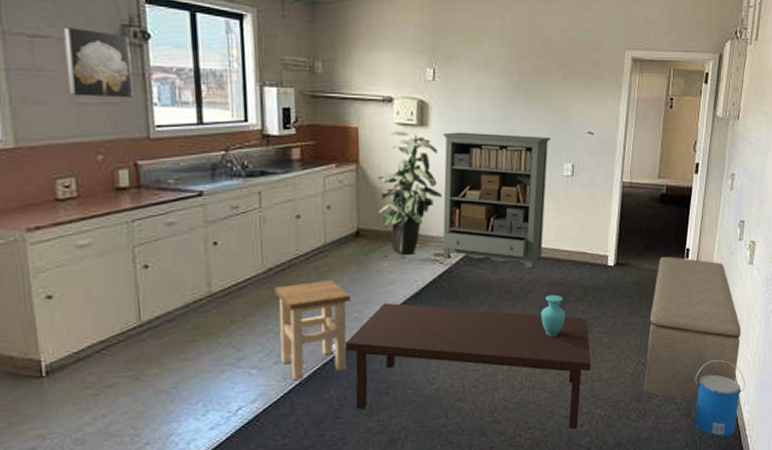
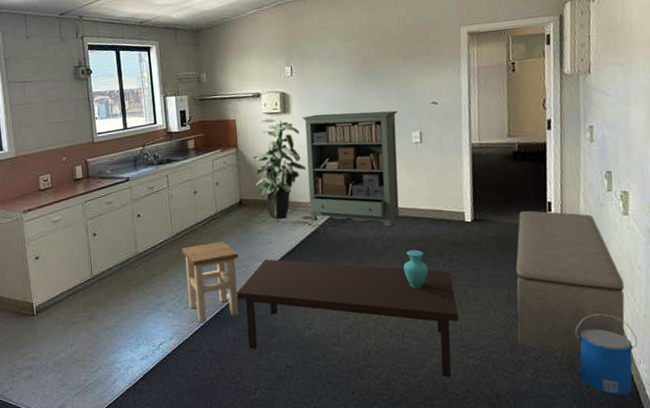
wall art: present [63,27,133,98] -> none [41,73,83,119]

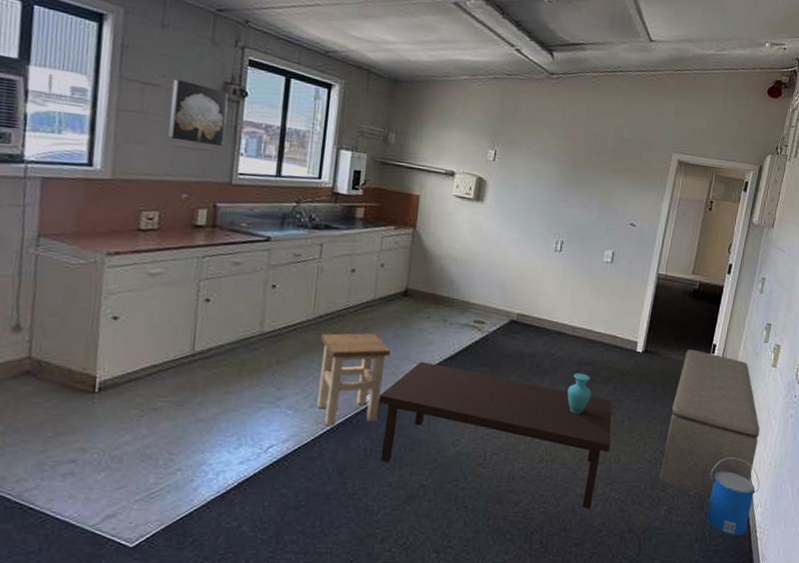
wall art: none [41,73,83,119] -> present [168,78,229,147]
indoor plant: present [252,118,306,219] -> none [427,202,489,319]
bookshelf: present [302,110,400,227] -> none [481,209,595,346]

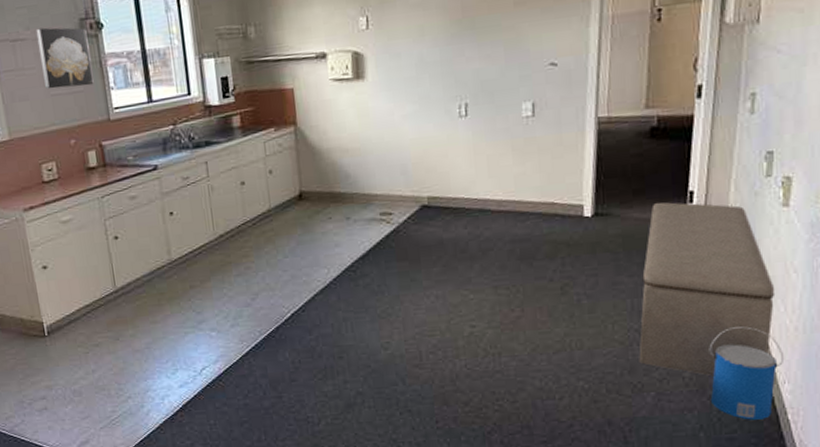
stool: present [317,333,391,427] -> none [226,245,299,344]
coffee table: present [378,361,612,509] -> none [296,252,569,403]

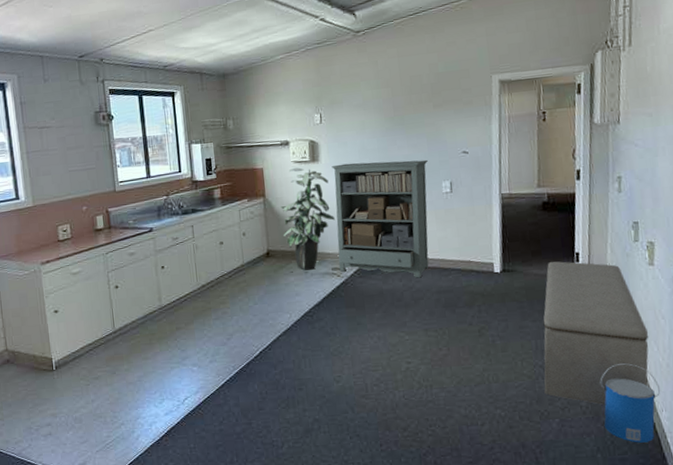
wall art: present [35,27,94,89] -> none [59,118,104,166]
indoor plant: none [315,87,384,216] -> present [280,167,335,270]
bookshelf: none [381,74,504,225] -> present [332,159,429,278]

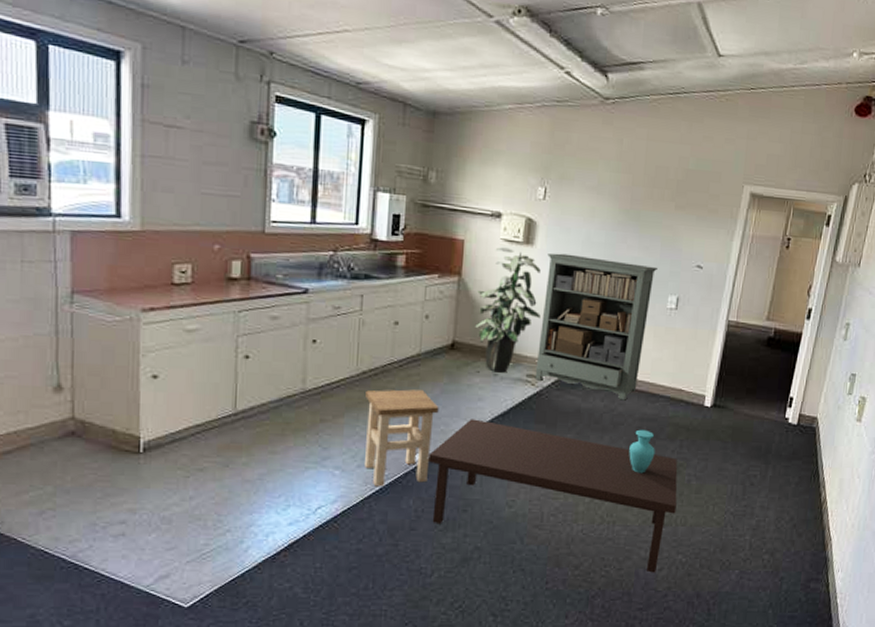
stool: none [207,293,266,377] -> present [365,389,439,487]
coffee table: none [264,300,487,429] -> present [428,419,678,573]
bench: present [543,261,649,406] -> none [730,402,842,561]
bucket: present [600,363,660,443] -> none [782,519,841,602]

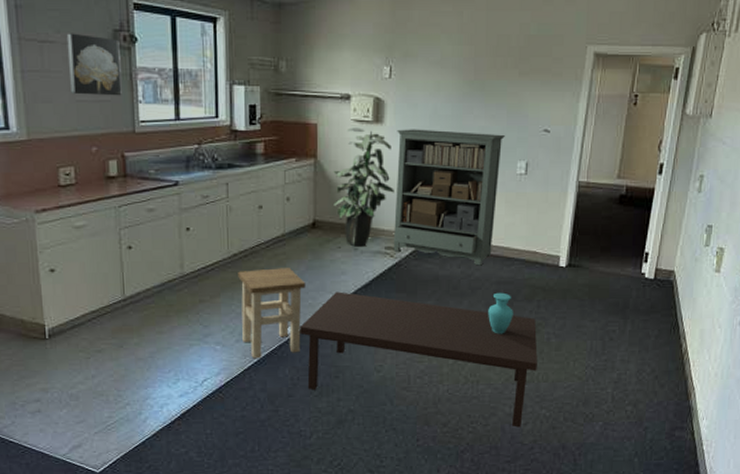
wall art: none [195,119,256,193] -> present [66,33,122,96]

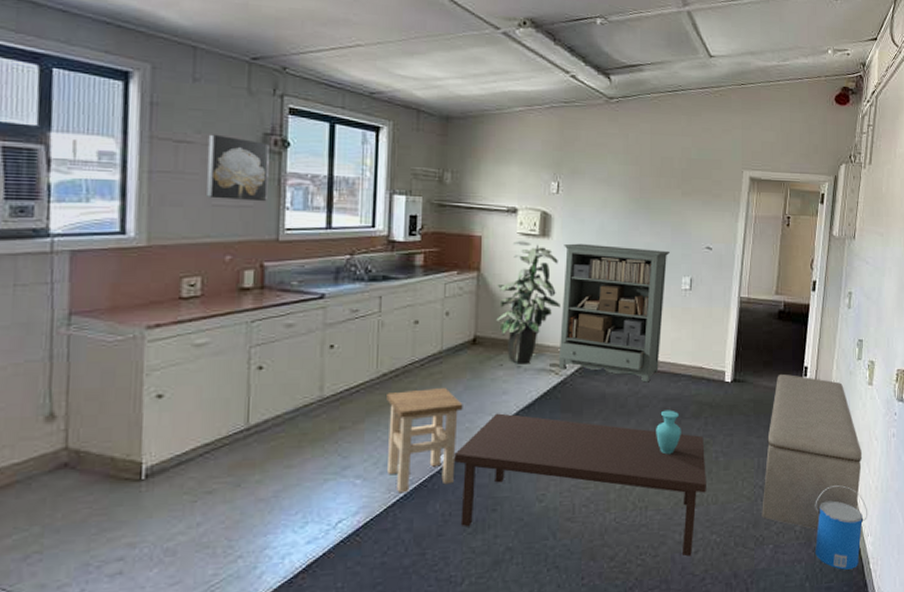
bench: none [592,259,703,411] -> present [762,373,863,530]
bucket: none [646,370,704,449] -> present [815,485,867,570]

